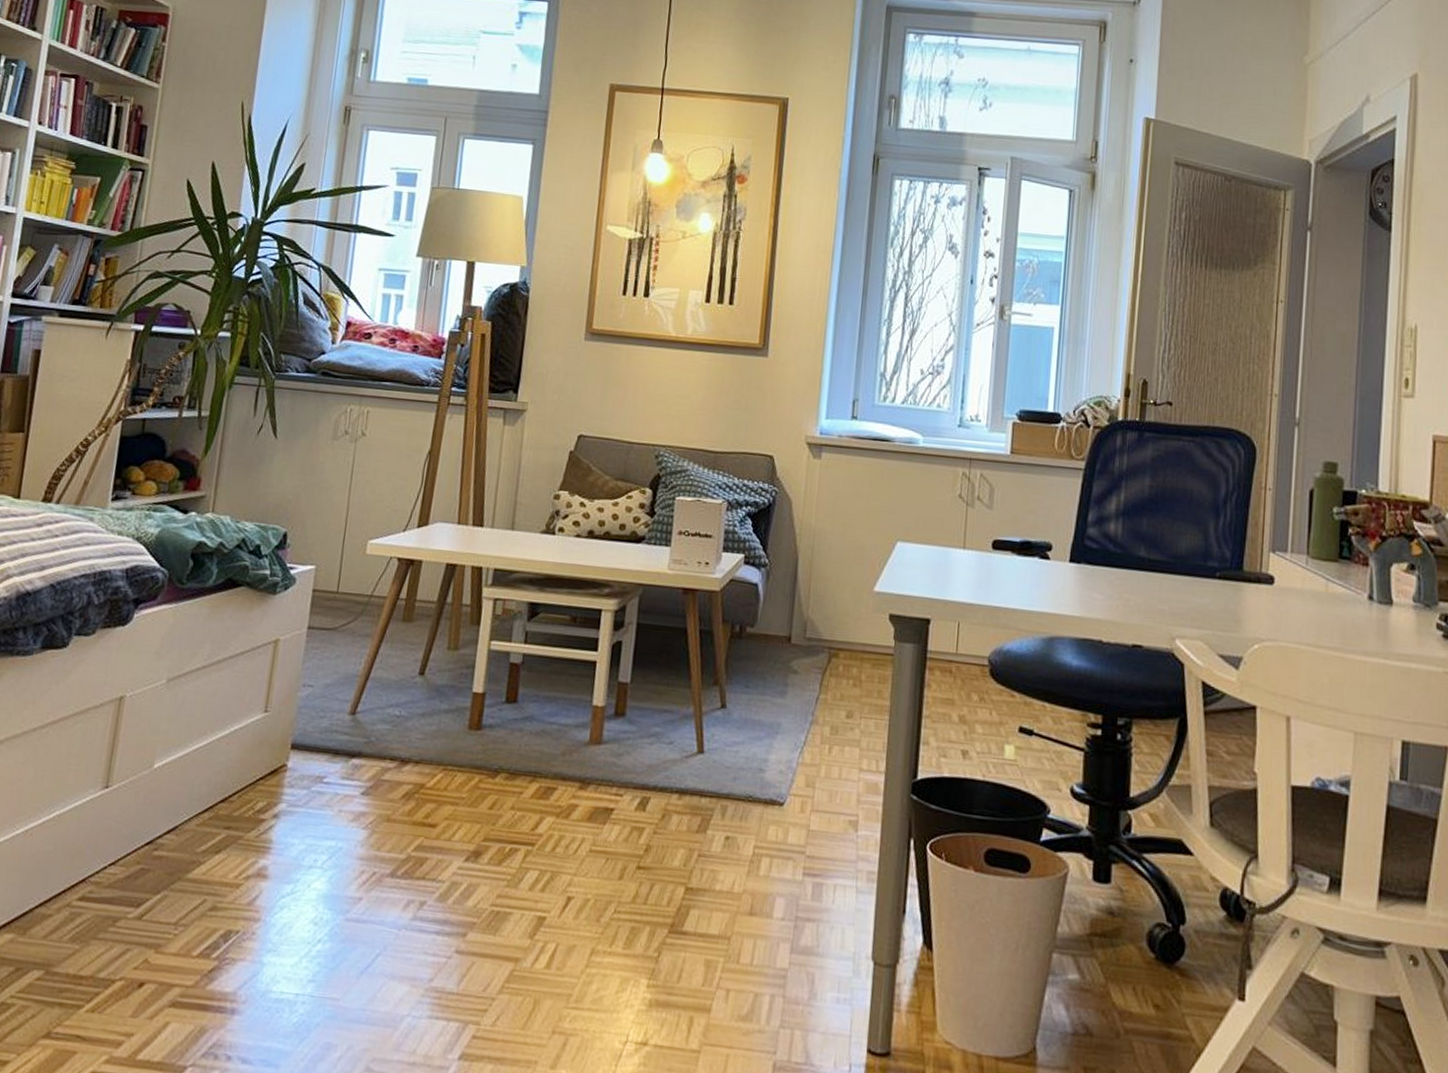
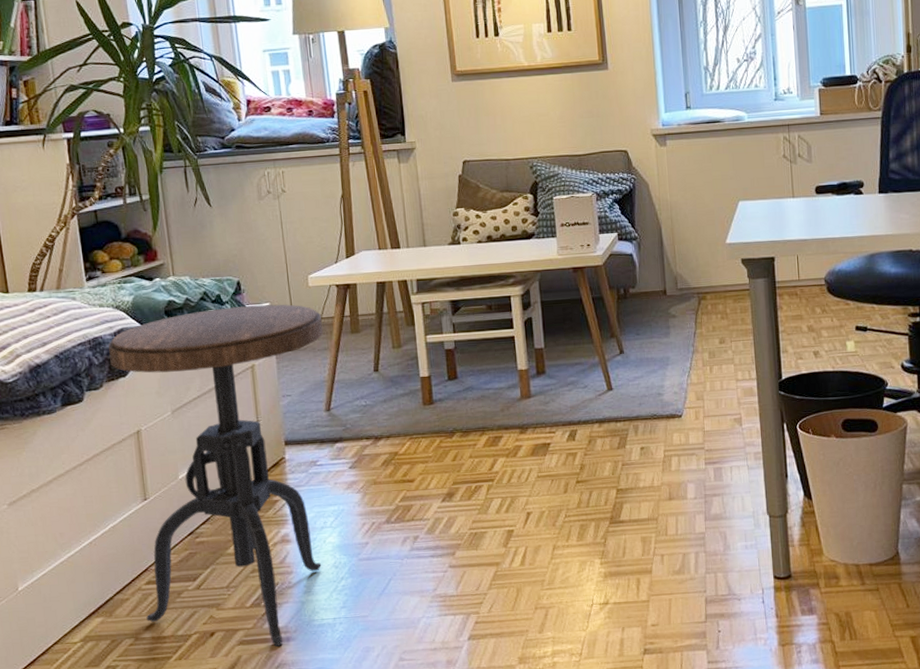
side table: none [66,561,372,1019] -> present [108,304,324,647]

